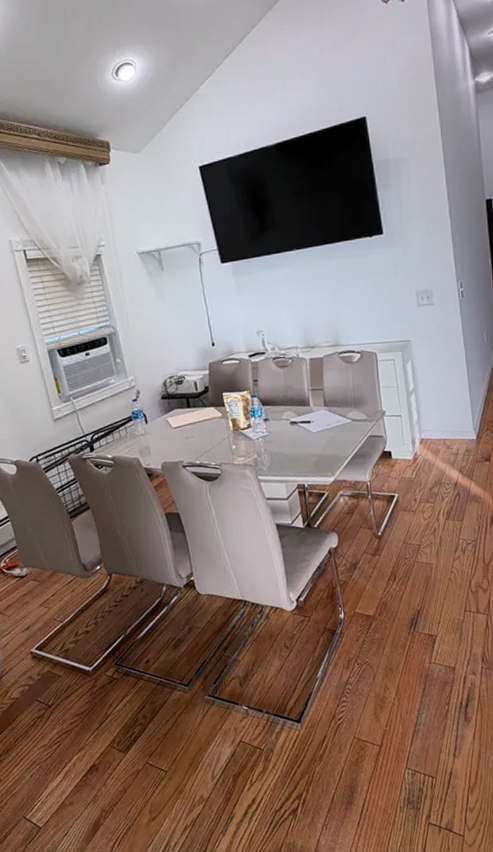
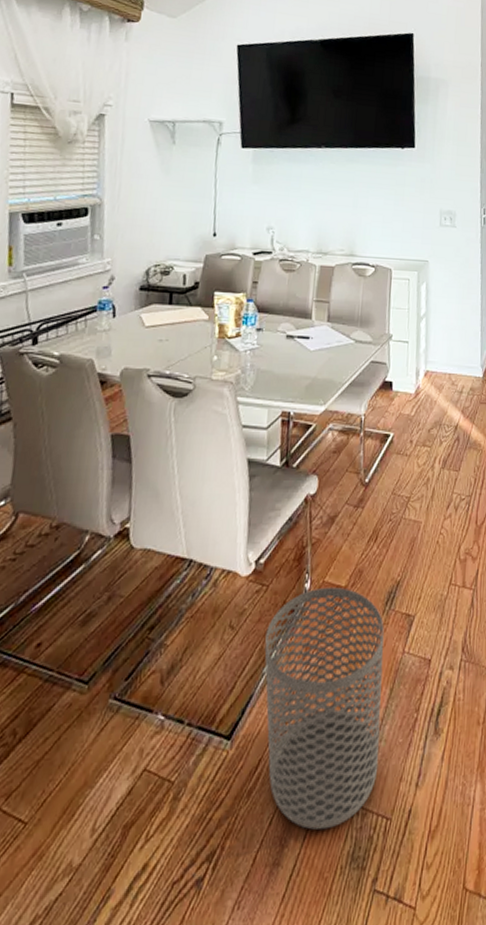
waste bin: none [314,616,421,783] -> present [264,586,384,830]

